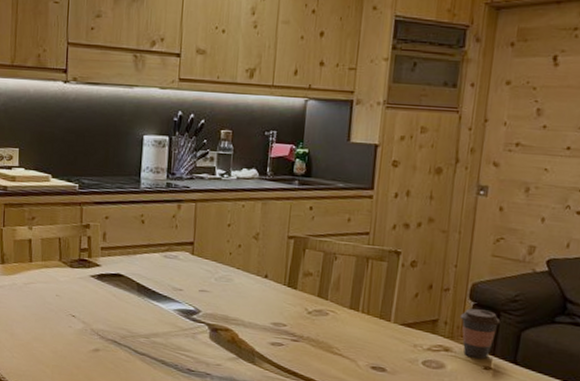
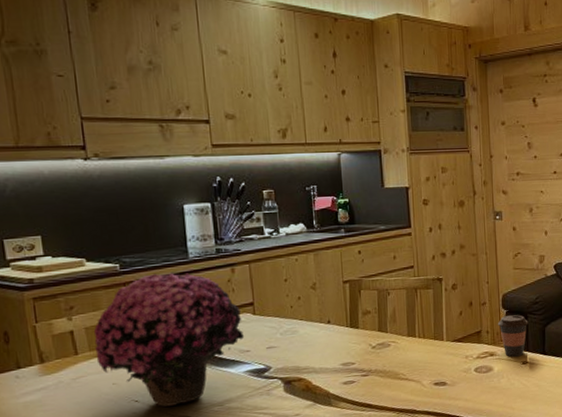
flower: none [46,198,180,329] -> present [93,273,245,407]

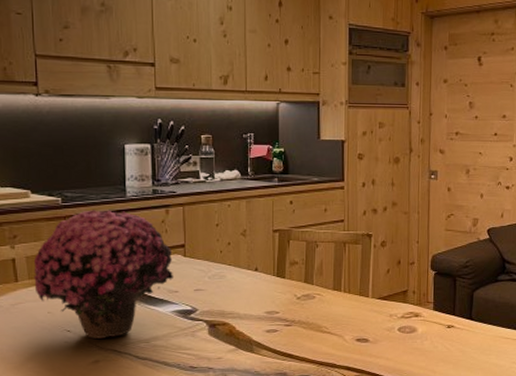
coffee cup: present [497,315,528,358] -> none [424,277,457,320]

